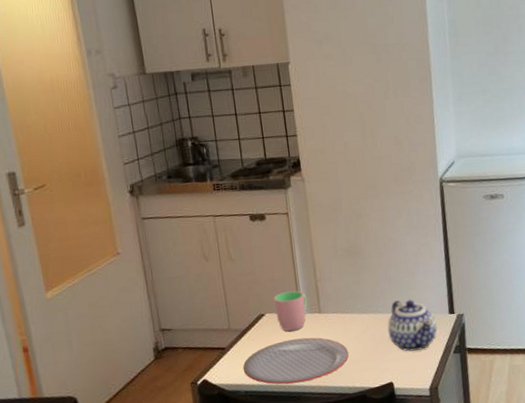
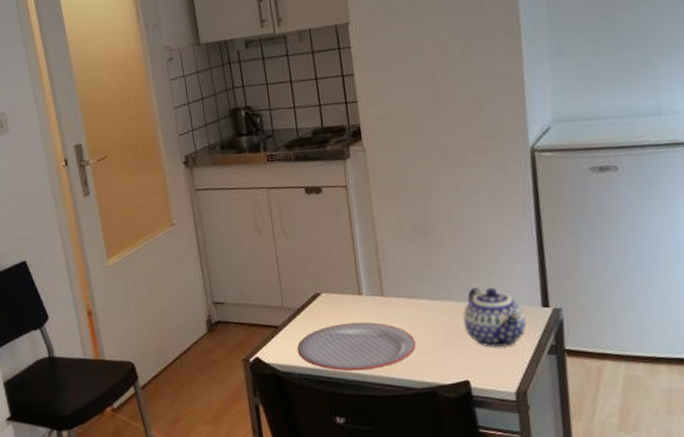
cup: present [274,290,308,332] -> none [330,270,368,314]

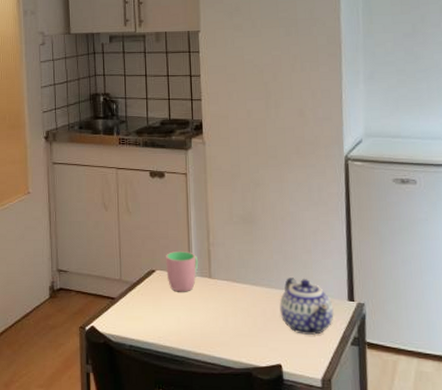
plate: present [297,322,417,371] -> none [129,300,237,347]
cup: none [330,270,368,314] -> present [166,251,199,292]

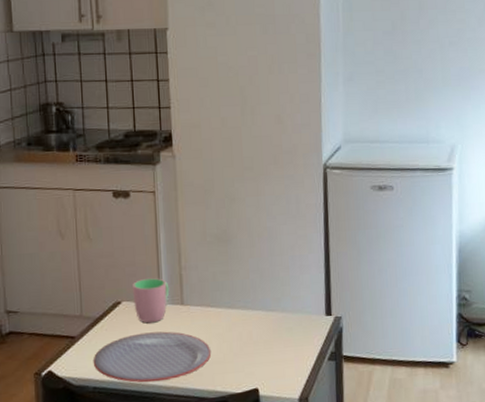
plate: none [129,300,237,347] -> present [93,331,212,383]
teapot: present [279,278,334,335] -> none [256,297,312,355]

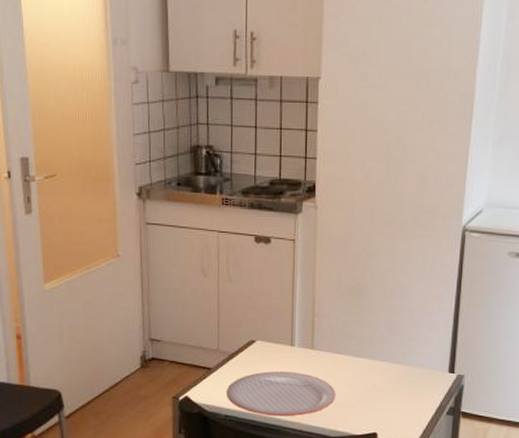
cup: present [133,278,170,323] -> none [267,322,302,363]

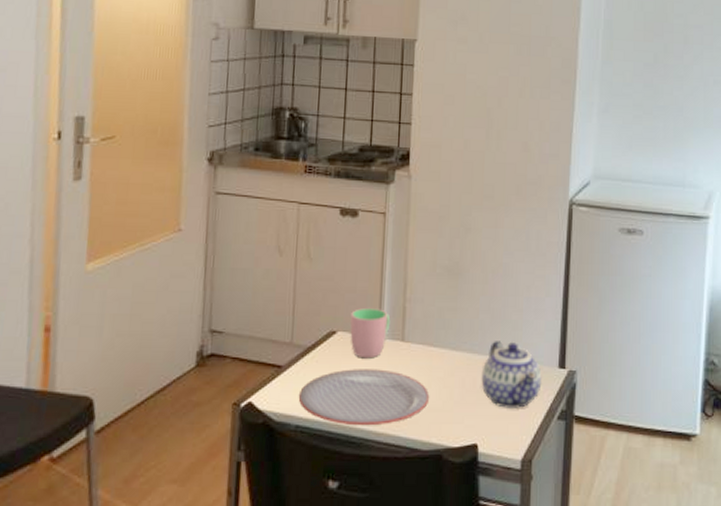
cup: none [267,322,302,363] -> present [350,308,391,359]
teapot: none [380,350,434,405] -> present [481,341,542,408]

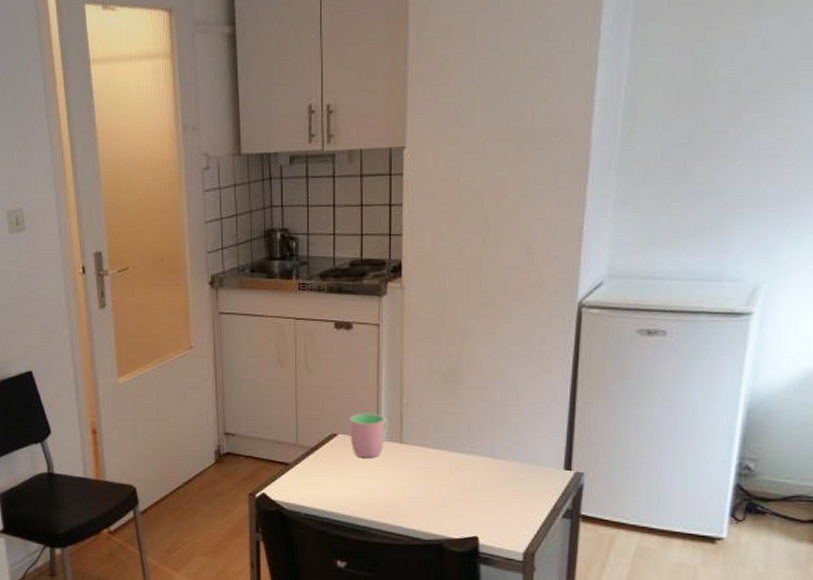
plate: present [298,369,430,426] -> none [305,467,429,517]
teapot: present [481,341,542,408] -> none [481,443,546,506]

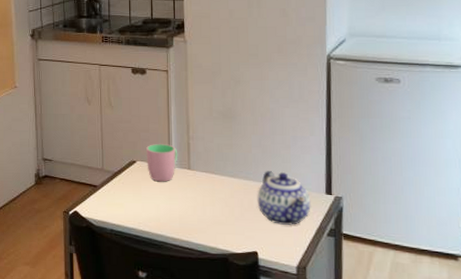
teapot: none [481,443,546,506] -> present [257,171,311,225]

